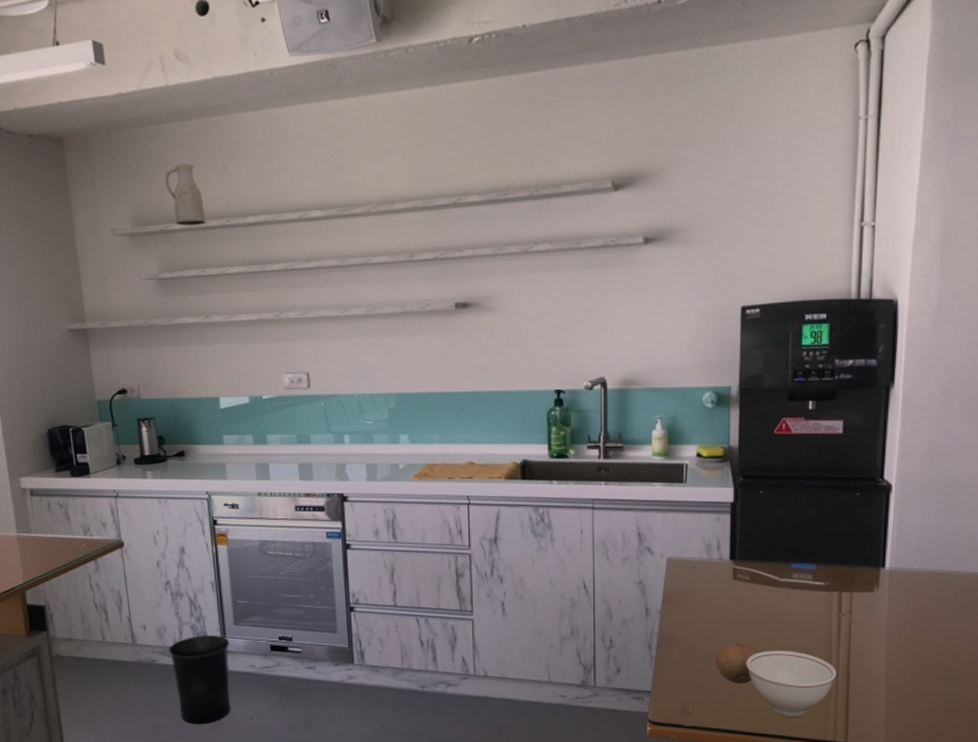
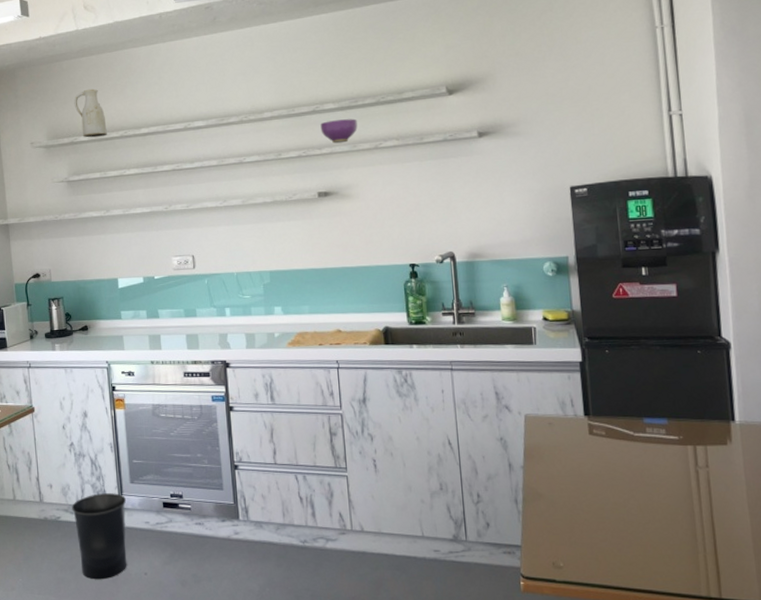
bowl: none [462,215,505,245] -> present [320,118,358,144]
fruit: present [715,642,756,683] -> none [580,496,619,537]
bowl: present [746,650,836,717] -> none [610,503,702,571]

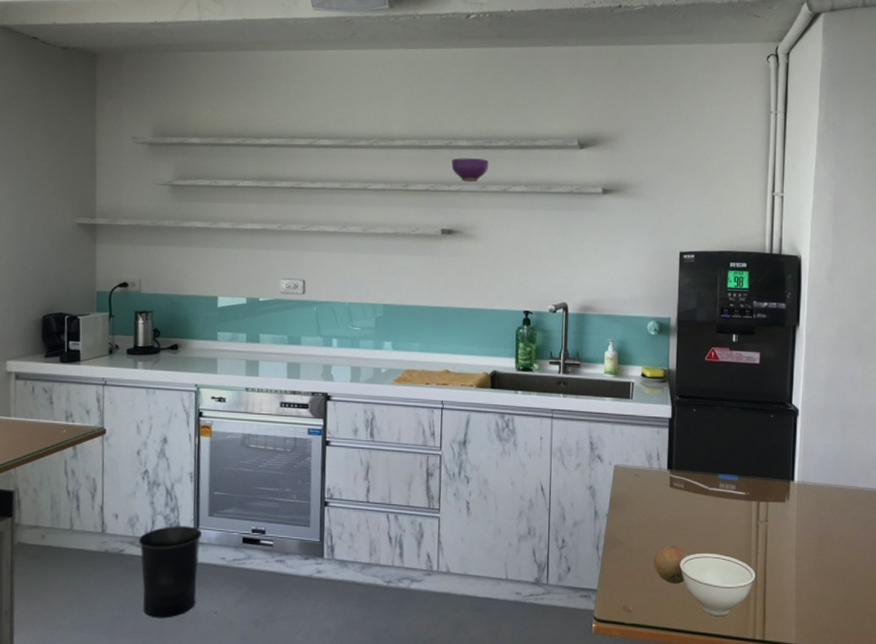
ceramic pitcher: present [74,88,107,138] -> none [188,87,223,142]
fruit: none [580,496,619,537] -> present [653,545,688,583]
bowl: none [610,503,702,571] -> present [680,553,755,616]

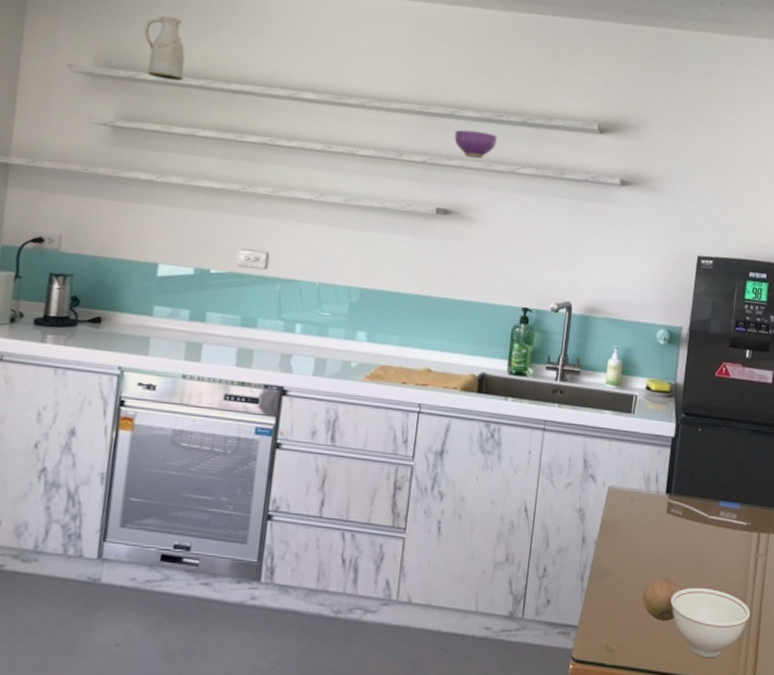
waste bin: present [139,526,203,617] -> none [22,537,110,650]
ceramic pitcher: none [188,87,223,142] -> present [143,15,185,81]

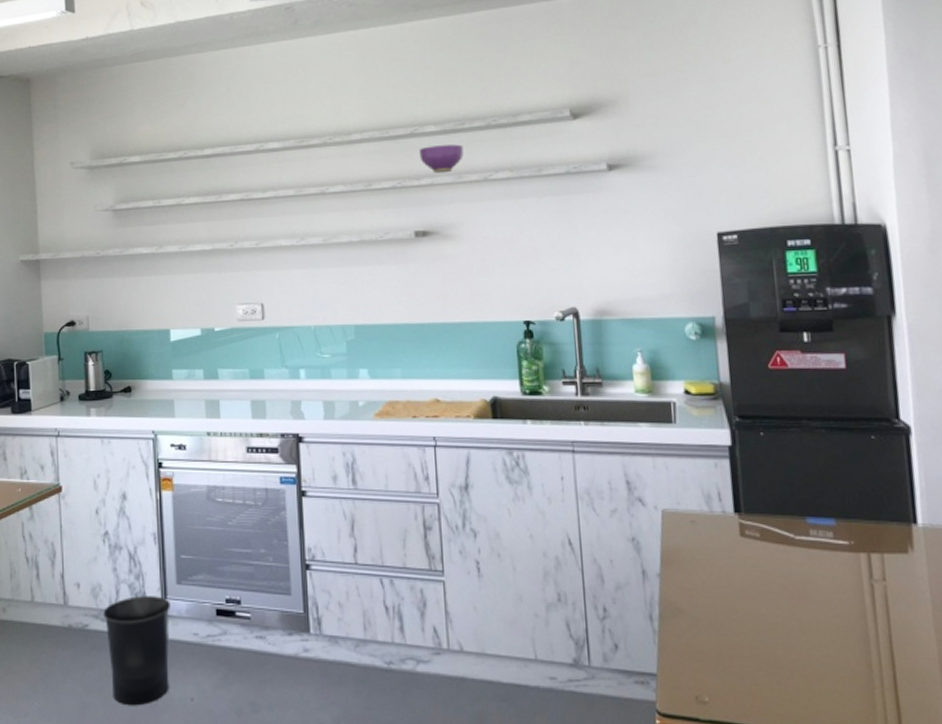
waste bin: none [22,537,110,650] -> present [103,596,172,705]
ceramic pitcher: present [143,15,185,81] -> none [124,100,163,159]
fruit: present [642,578,680,621] -> none [729,614,777,666]
bowl: present [670,587,750,658] -> none [766,624,878,711]

